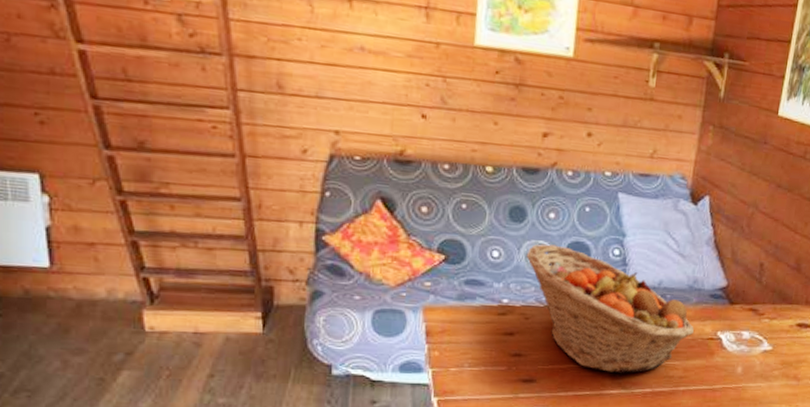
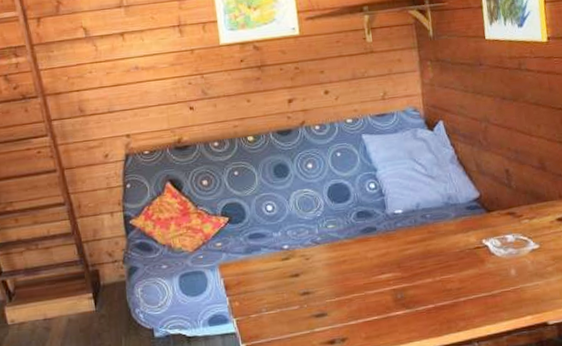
fruit basket: present [526,244,695,373] -> none [295,190,461,296]

